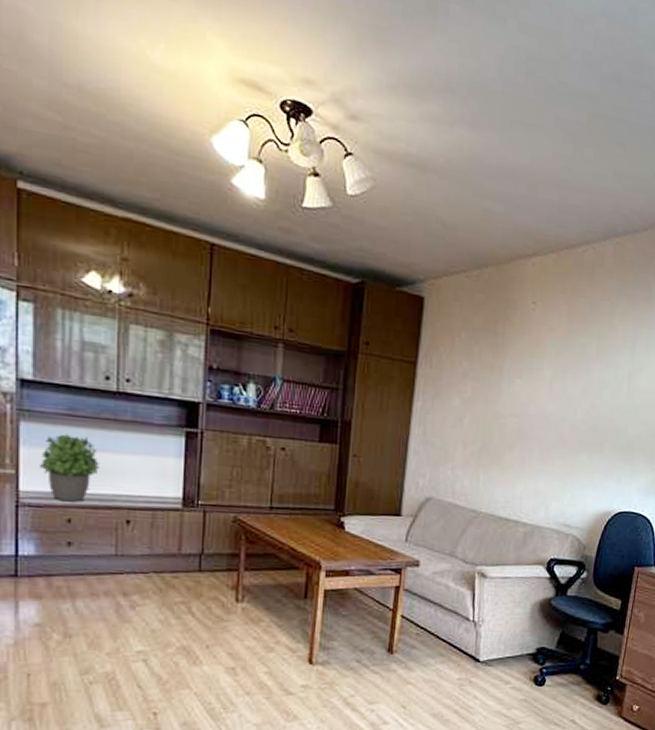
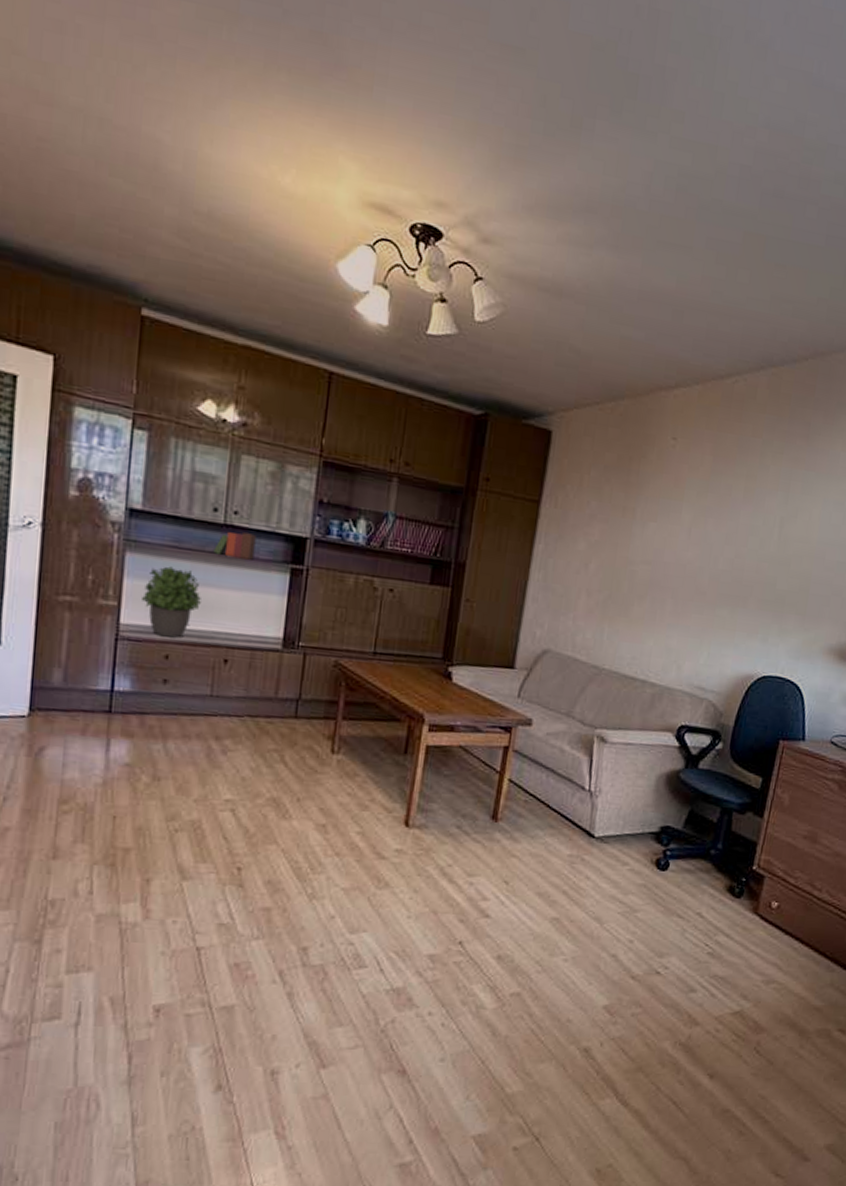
books: none [109,399,150,425] -> present [214,532,256,560]

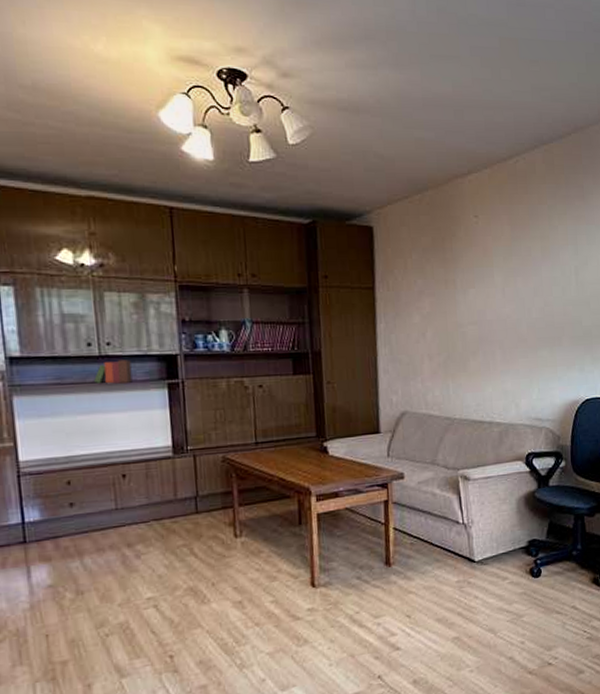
potted plant: present [142,566,201,638] -> none [36,402,91,466]

